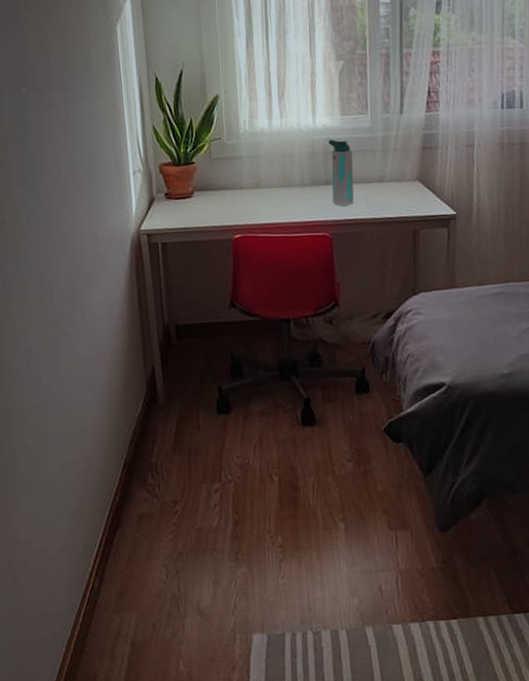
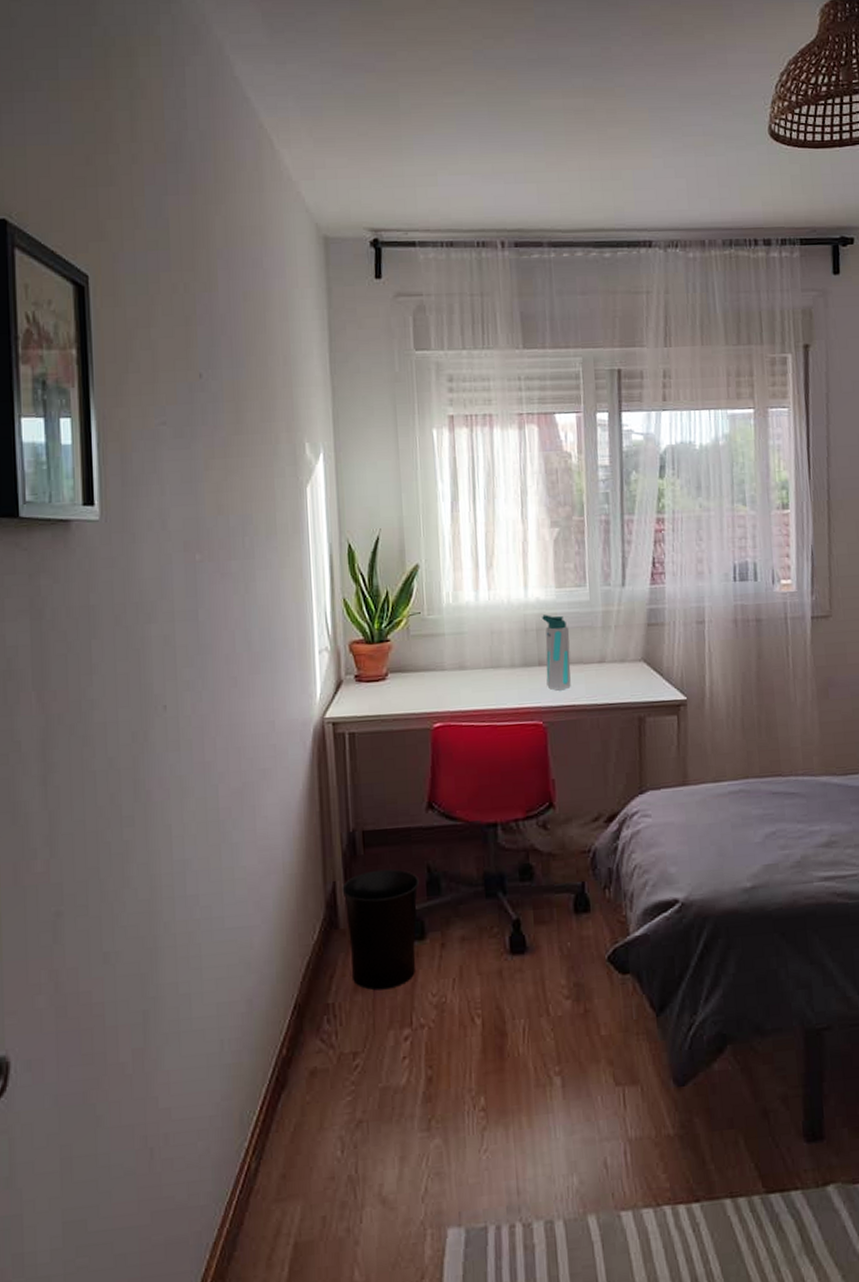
waste bin: none [160,356,224,453] -> present [342,869,419,990]

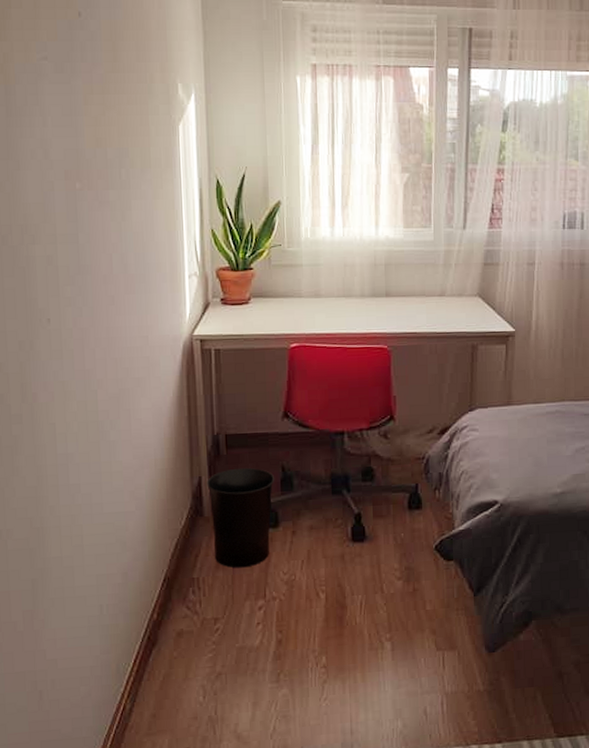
water bottle: present [542,614,571,692] -> none [390,251,415,320]

